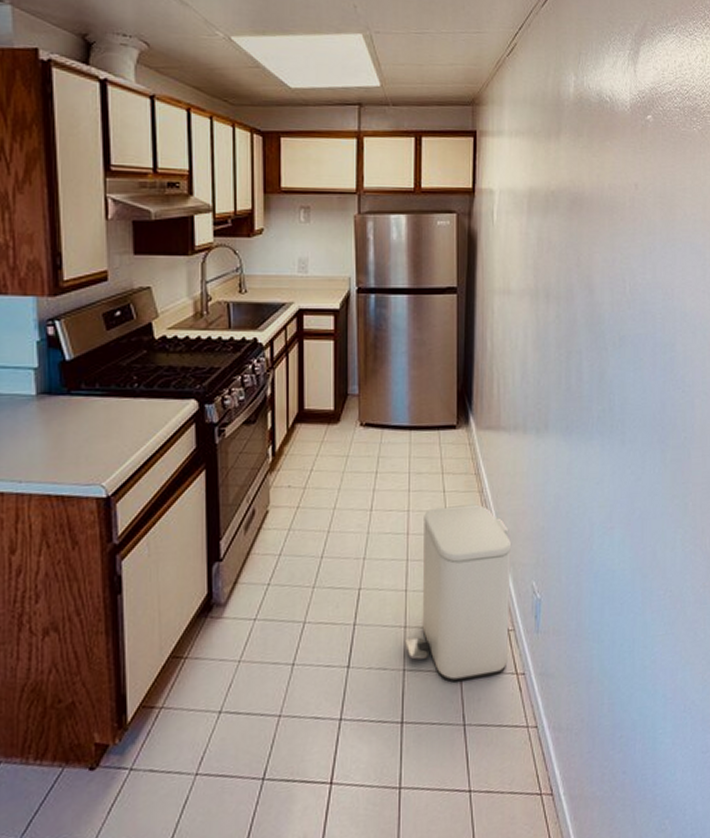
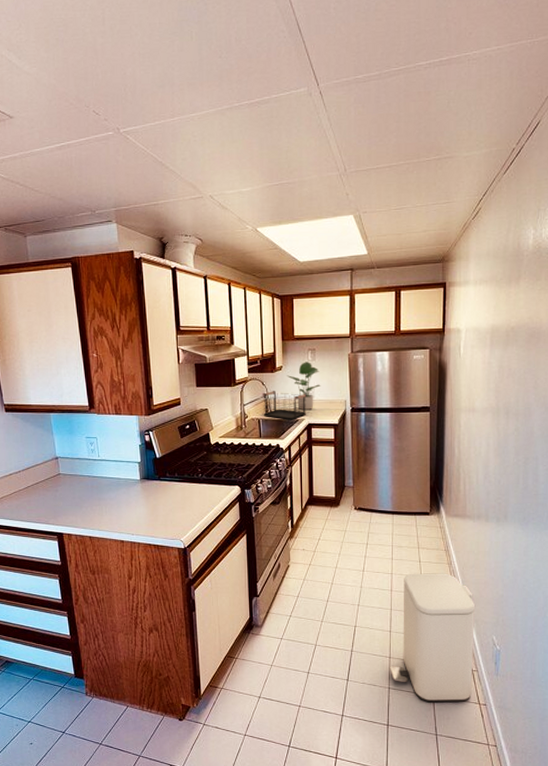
dish rack: none [233,263,299,304] -> present [261,391,308,420]
potted plant: none [269,223,317,289] -> present [286,362,321,409]

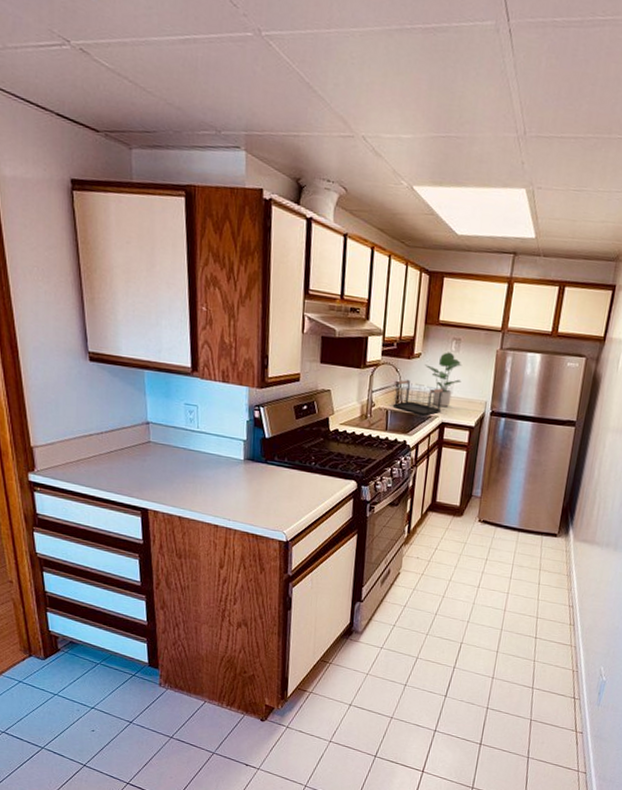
pedal bin: present [390,573,476,703] -> none [491,595,589,729]

